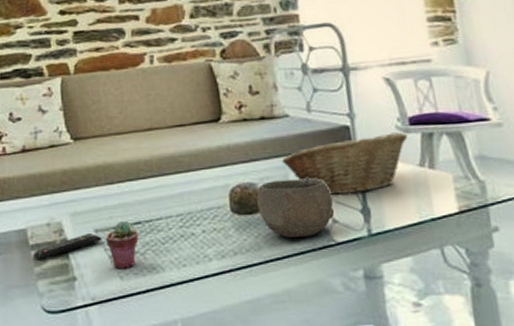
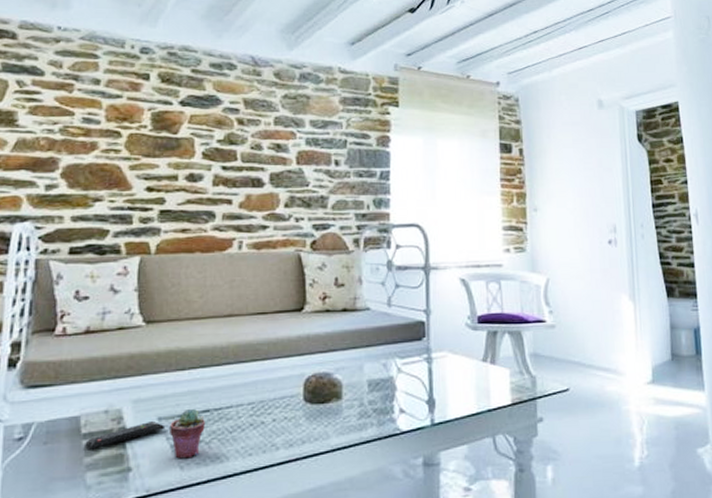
bowl: present [256,178,335,239] -> none [331,369,403,428]
fruit basket: present [282,132,408,195] -> none [359,329,475,387]

